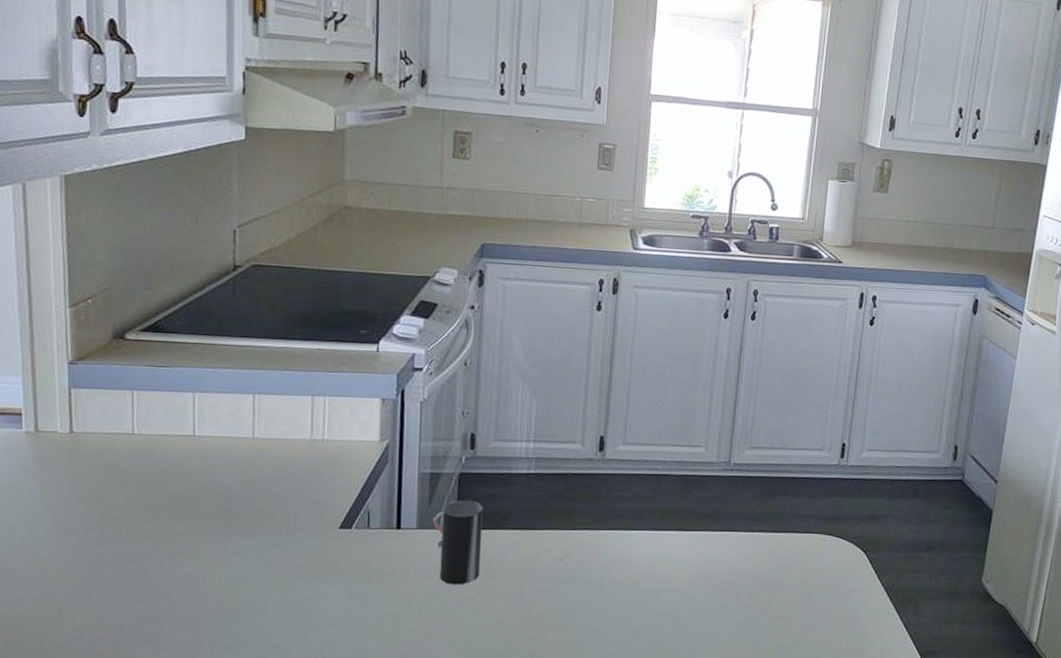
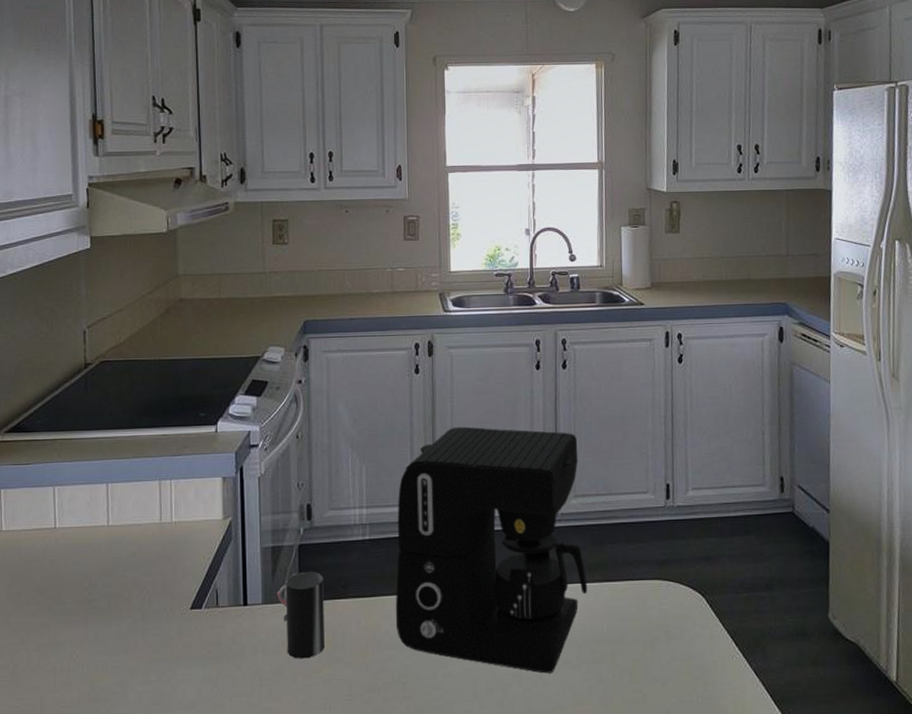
coffee maker: none [555,368,759,615] -> present [395,426,588,674]

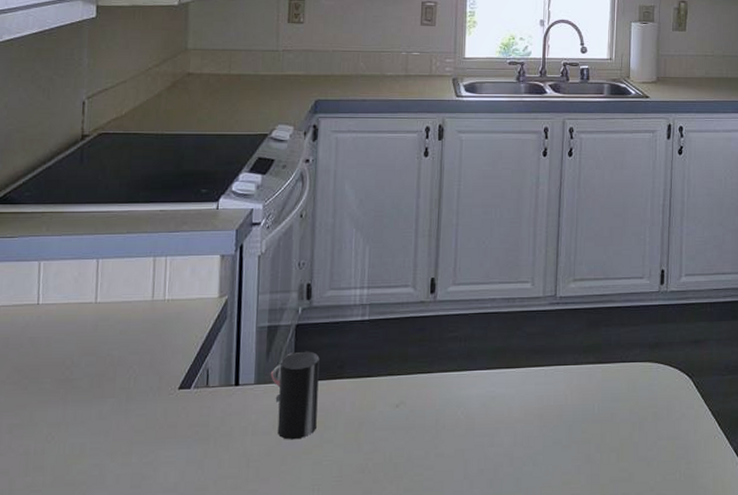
coffee maker: present [395,426,588,674] -> none [390,210,582,453]

